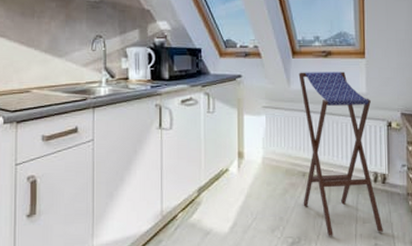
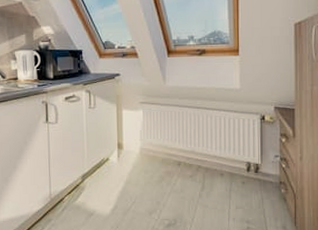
stool: present [298,72,383,236] -> none [174,69,255,219]

